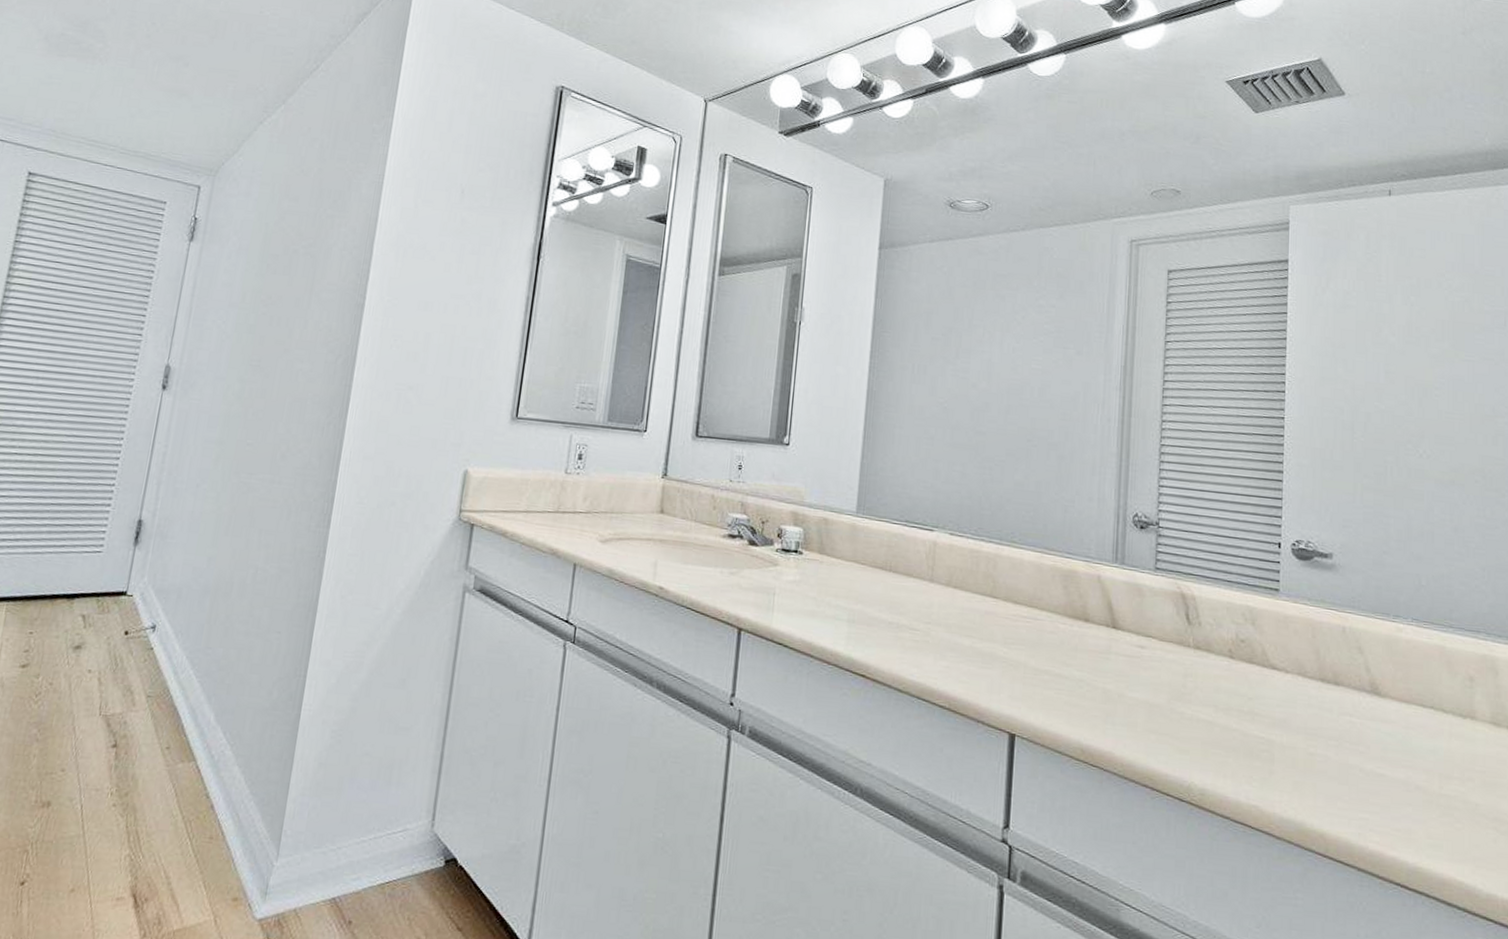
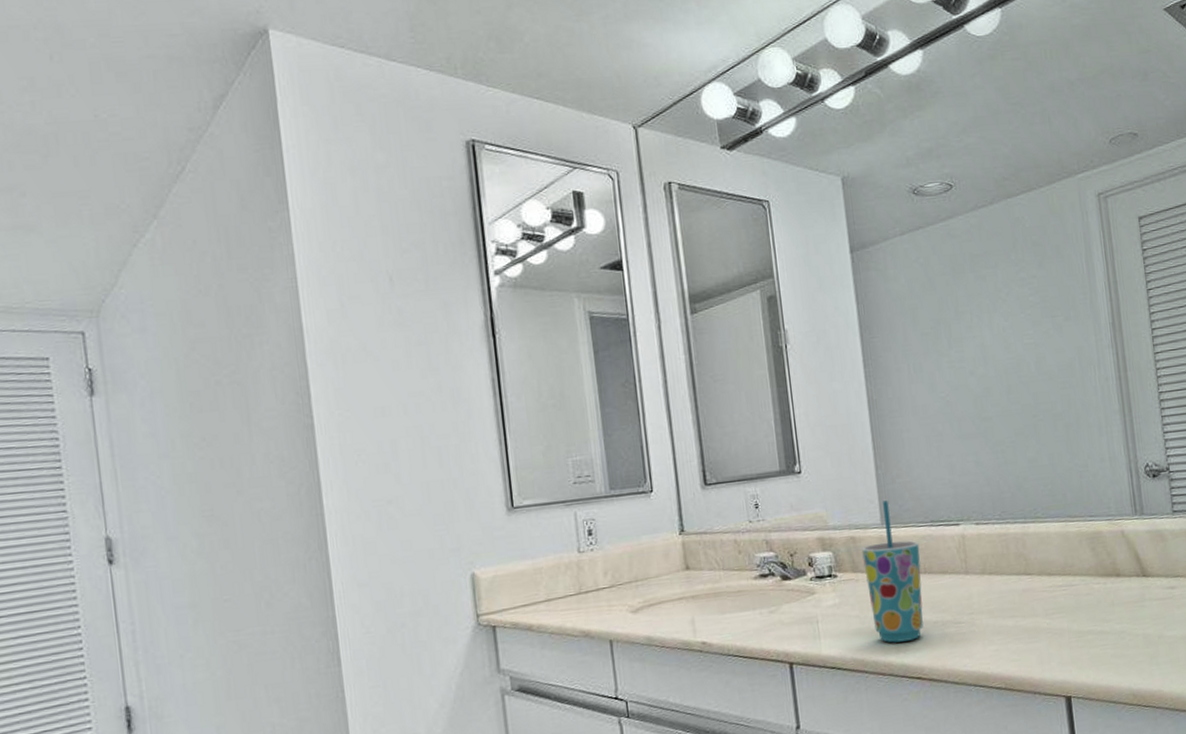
cup: none [829,490,890,636] -> present [862,500,924,643]

